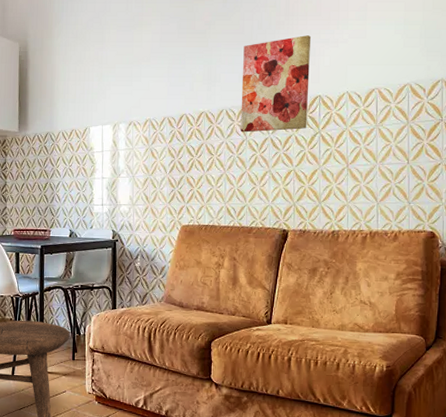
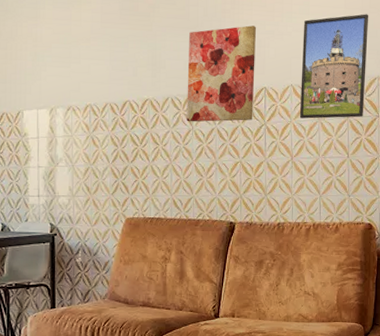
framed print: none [355,15,432,125] -> present [299,14,369,119]

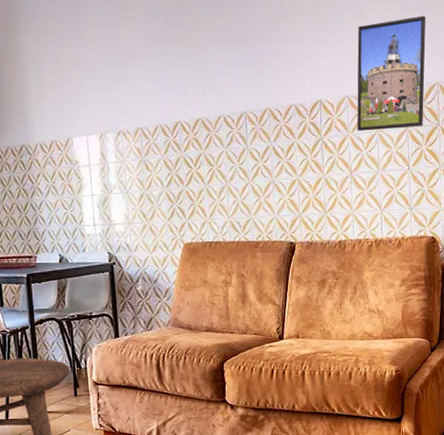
wall art: present [186,25,257,122] -> none [238,35,309,141]

